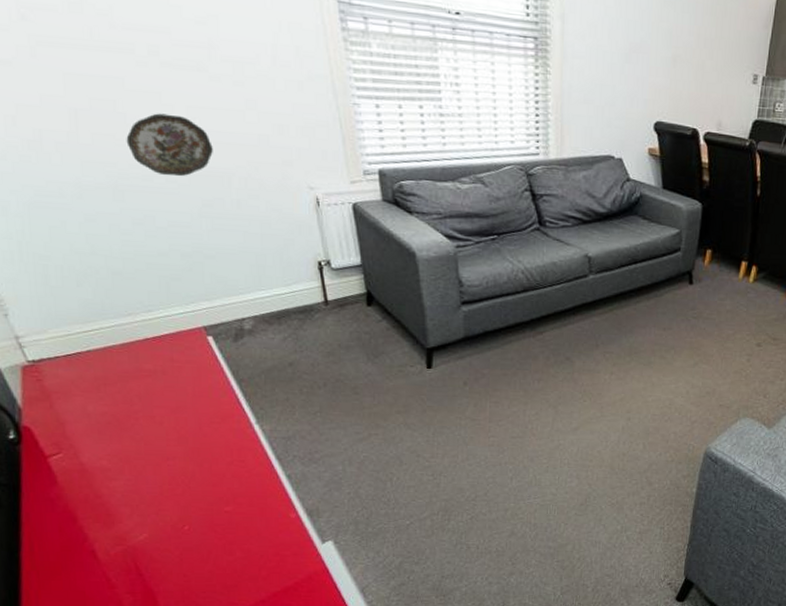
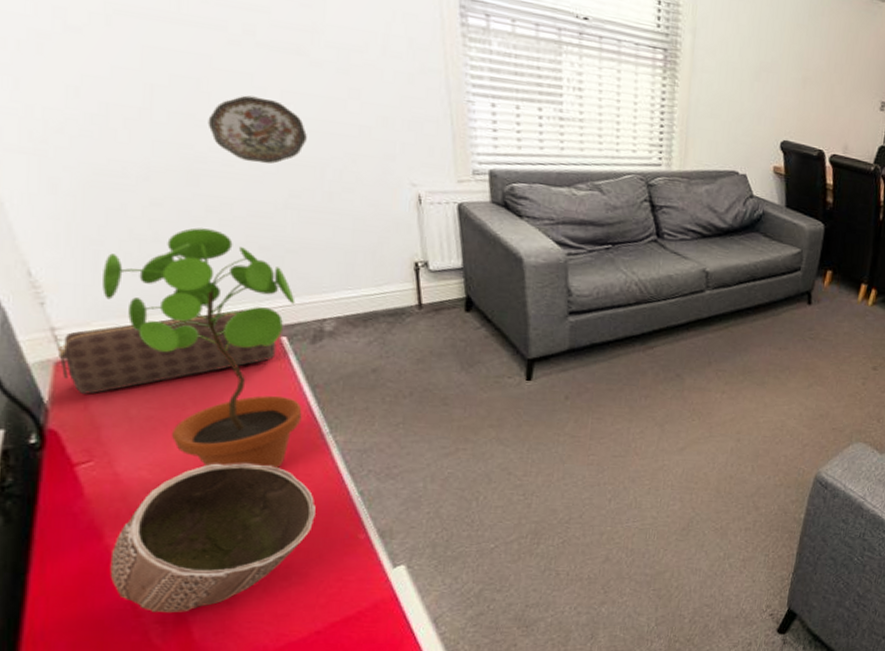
speaker: none [22,312,205,394] -> present [57,309,277,394]
potted plant: none [52,239,232,456] -> present [102,227,302,469]
decorative bowl: none [85,452,251,585] -> present [110,463,316,614]

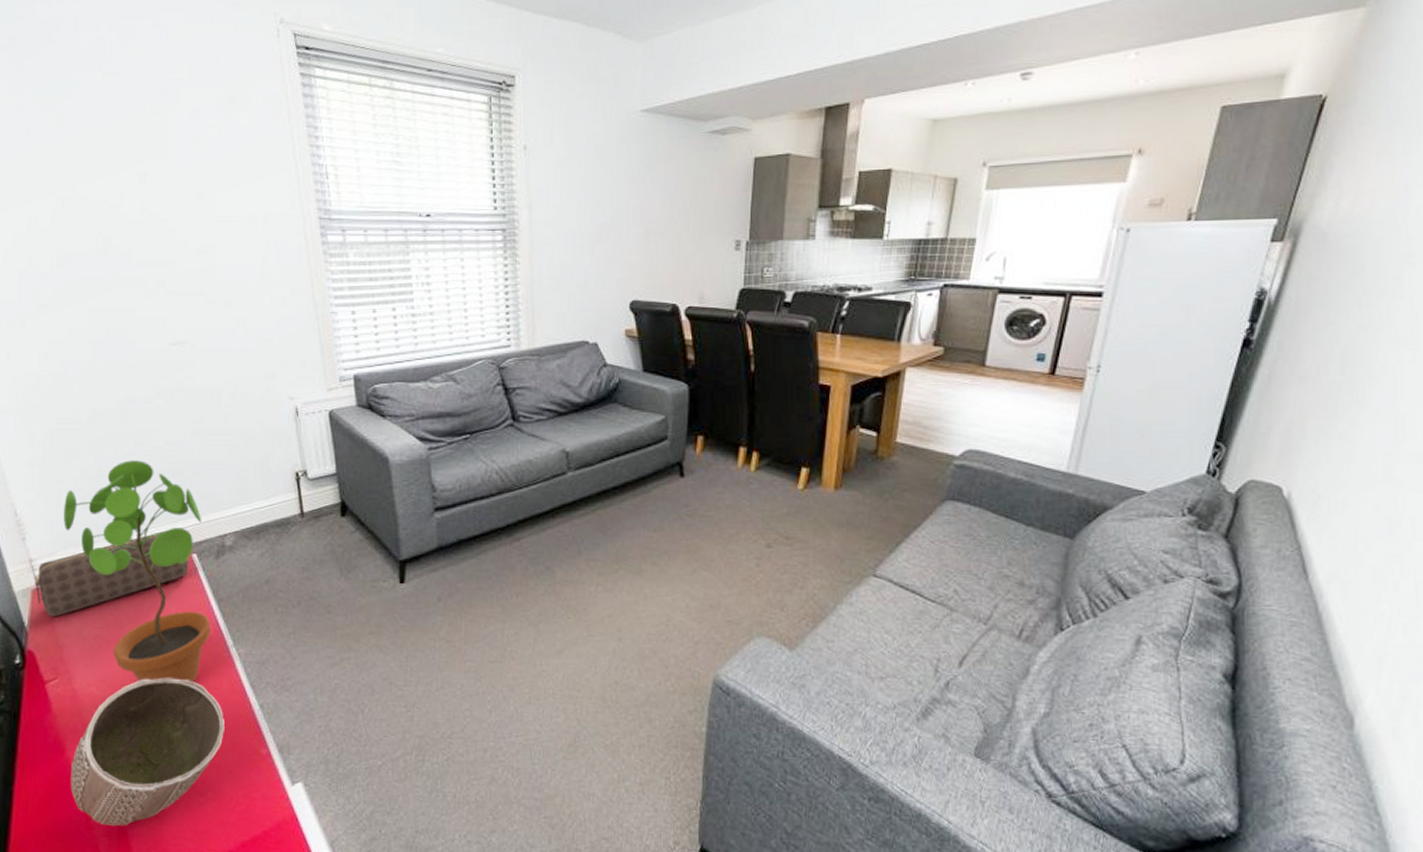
decorative plate: present [208,95,307,164] -> none [134,338,206,397]

